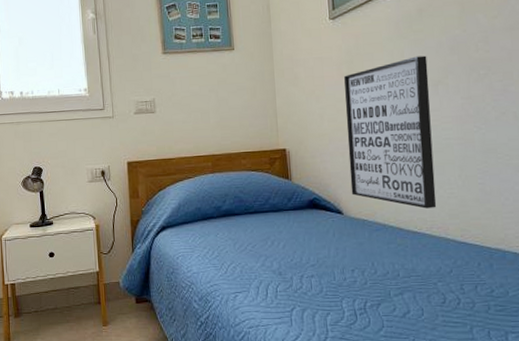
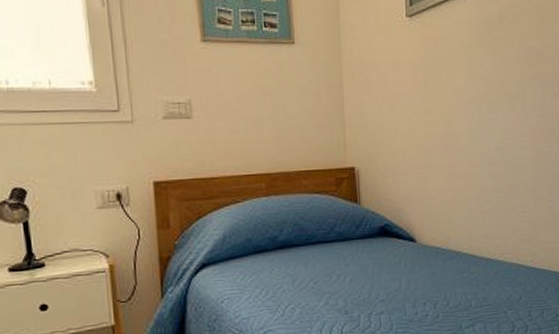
wall art: present [344,55,437,209] -> none [421,67,510,234]

